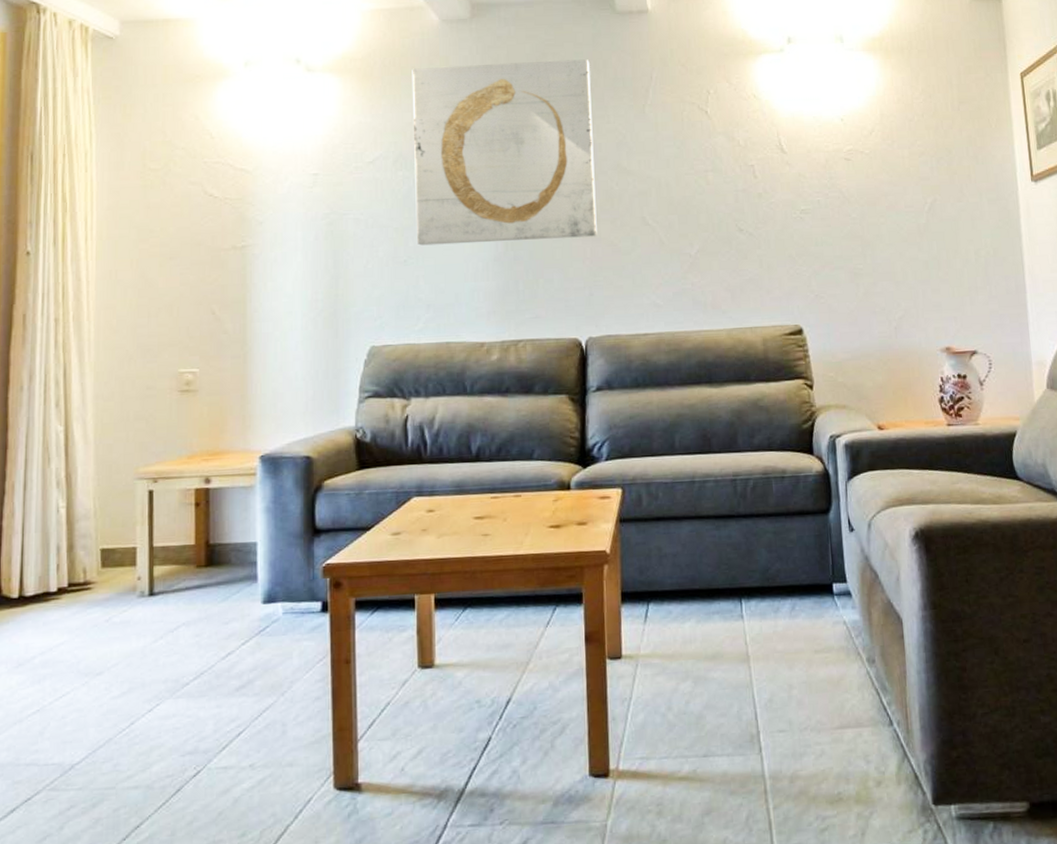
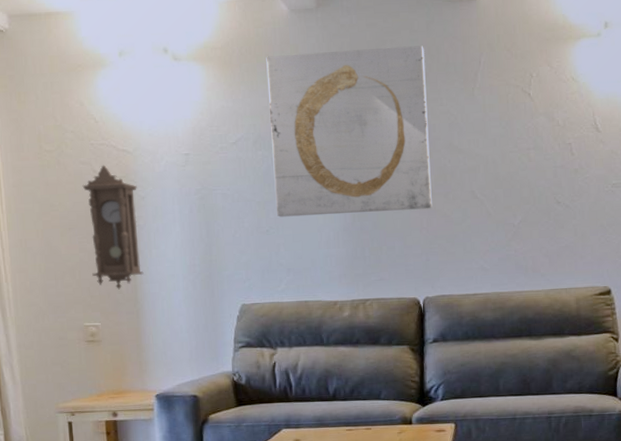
pendulum clock: none [190,185,255,329] -> present [82,165,144,290]

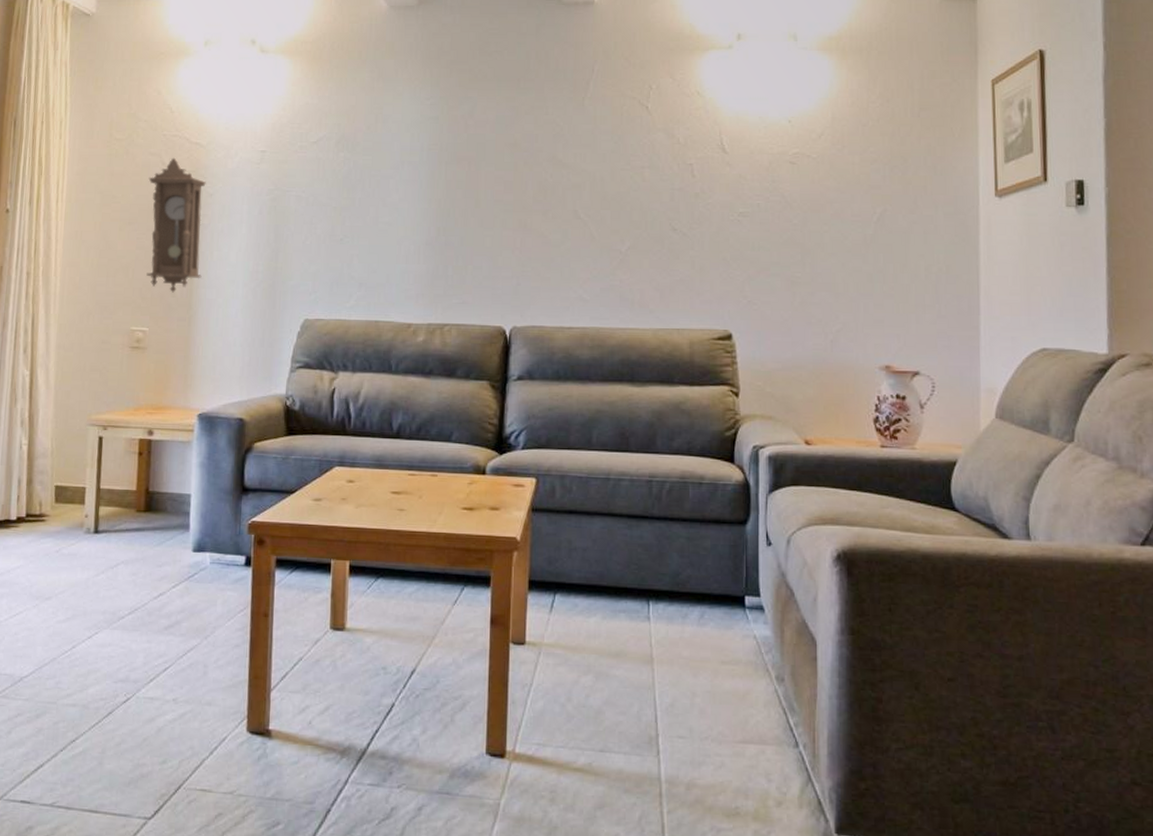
wall art: present [266,45,433,217] -> none [353,49,532,227]

